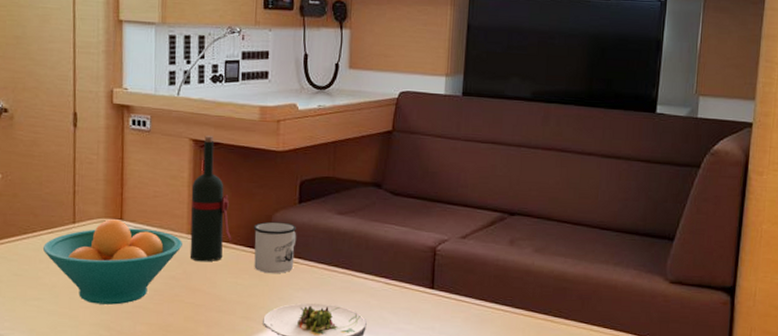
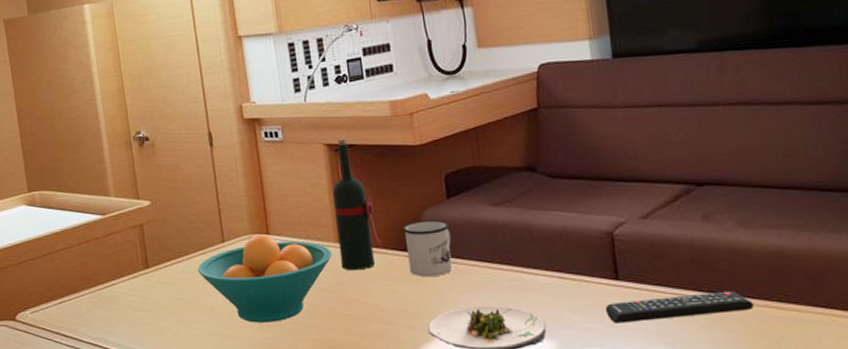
remote control: none [418,304,535,326] -> present [605,290,754,324]

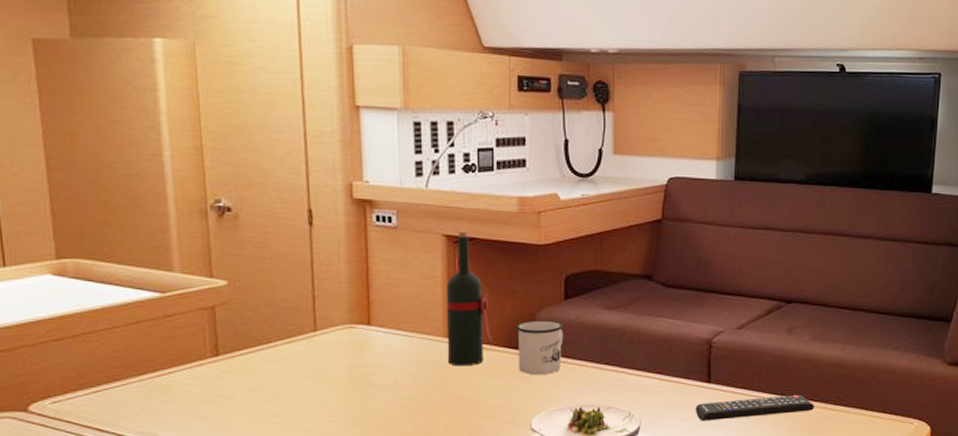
fruit bowl: present [197,234,332,323] -> none [280,325,438,417]

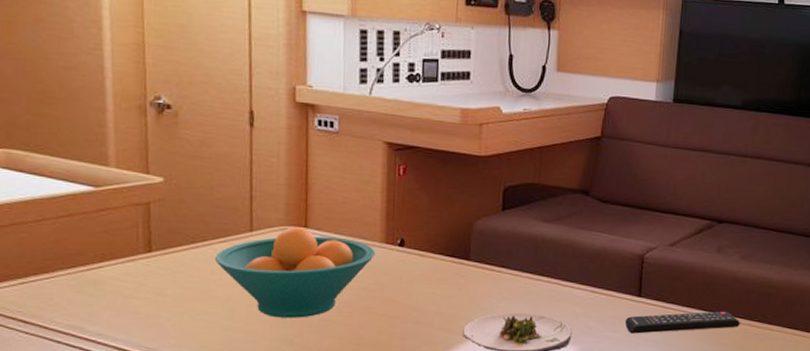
fruit bowl: none [280,325,438,417] -> present [214,227,375,318]
wine bottle: present [446,231,493,367] -> none [383,138,430,272]
mug: present [516,320,564,376] -> none [453,229,500,284]

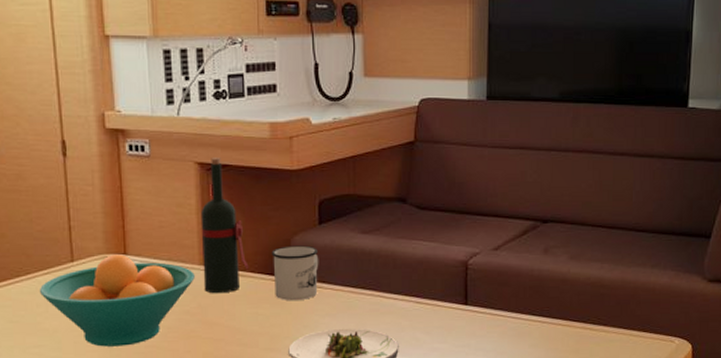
wine bottle: none [383,138,430,272] -> present [200,158,249,294]
mug: none [453,229,500,284] -> present [271,245,319,301]
remote control: present [625,311,740,334] -> none [452,315,573,344]

